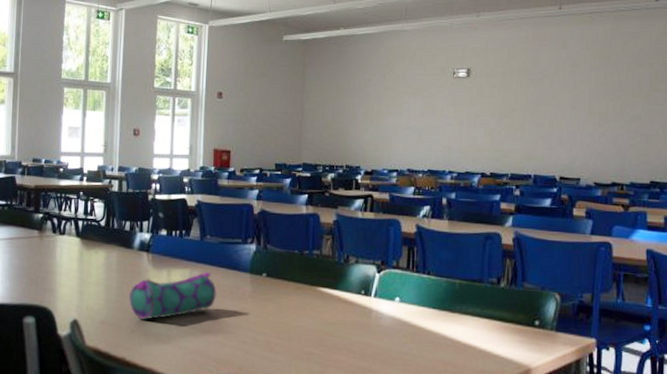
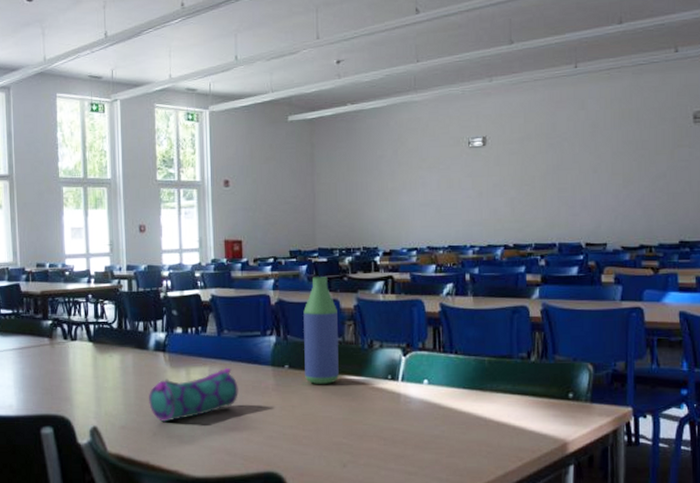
bottle: none [281,190,317,295] -> present [303,277,339,384]

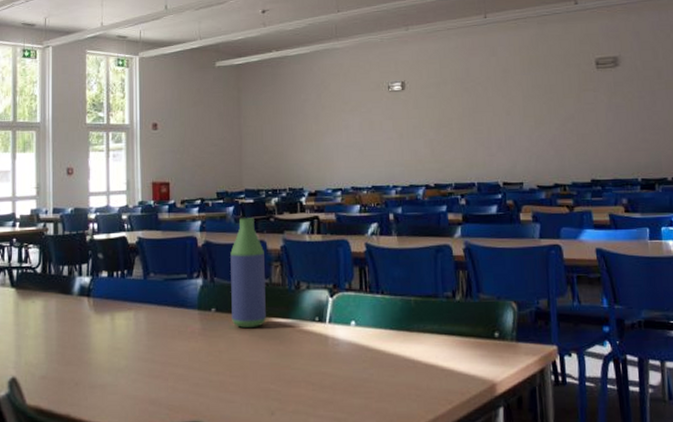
pencil case: present [149,367,239,423] -> none [72,312,164,372]

